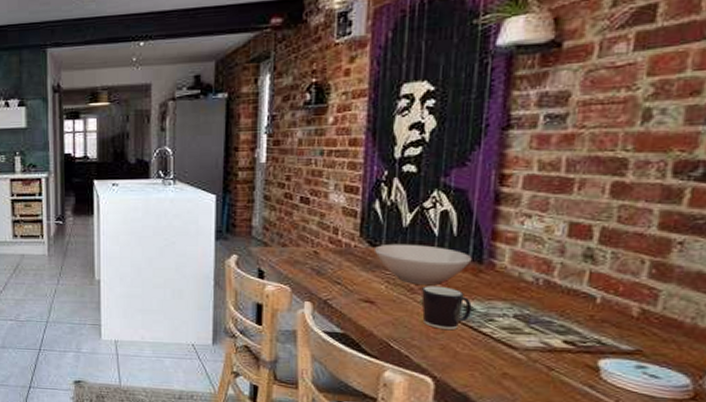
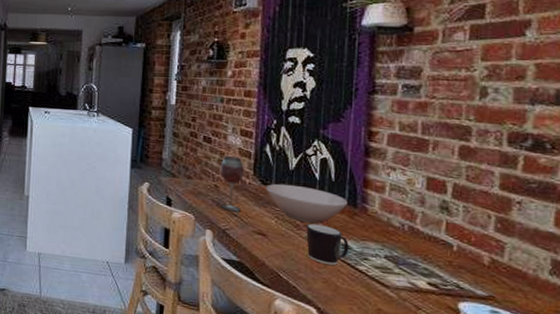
wineglass: none [320,217,349,280] -> present [219,156,244,212]

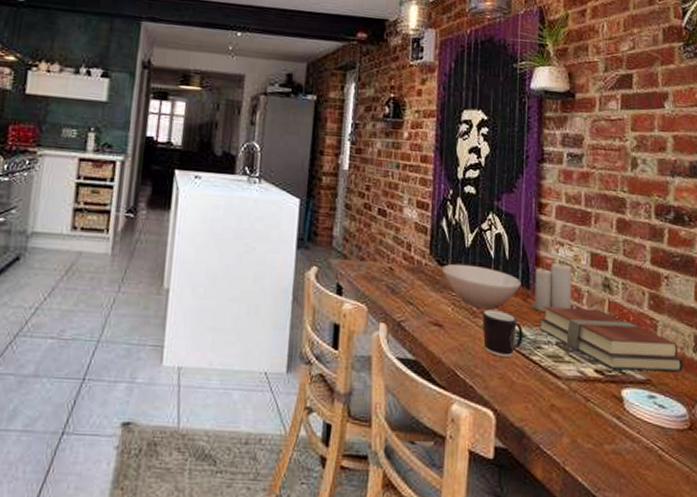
wineglass: present [219,156,244,212] -> none [395,232,420,300]
candle: none [357,184,405,230] -> present [530,261,572,313]
books: none [365,223,536,292] -> present [538,306,684,372]

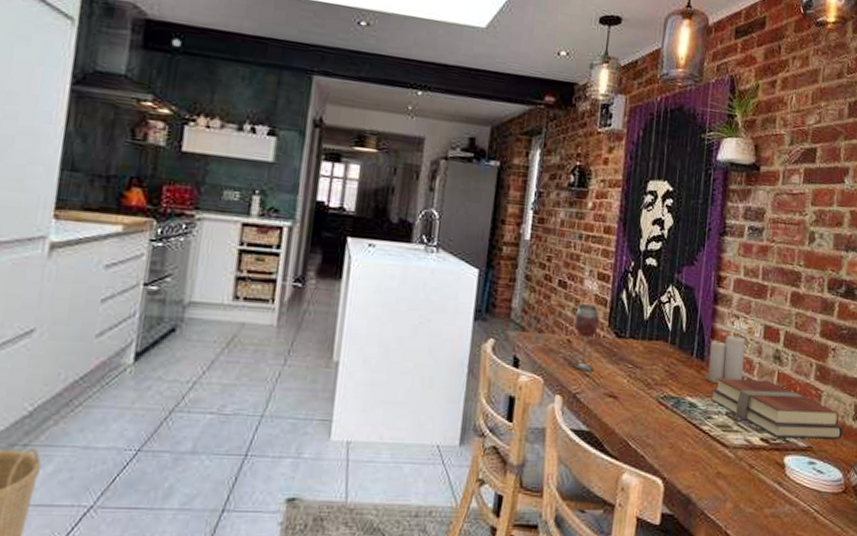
wineglass: none [395,232,420,300] -> present [572,304,599,372]
bowl: present [441,263,521,310] -> none [619,336,696,381]
mug: present [482,309,523,358] -> none [656,381,695,428]

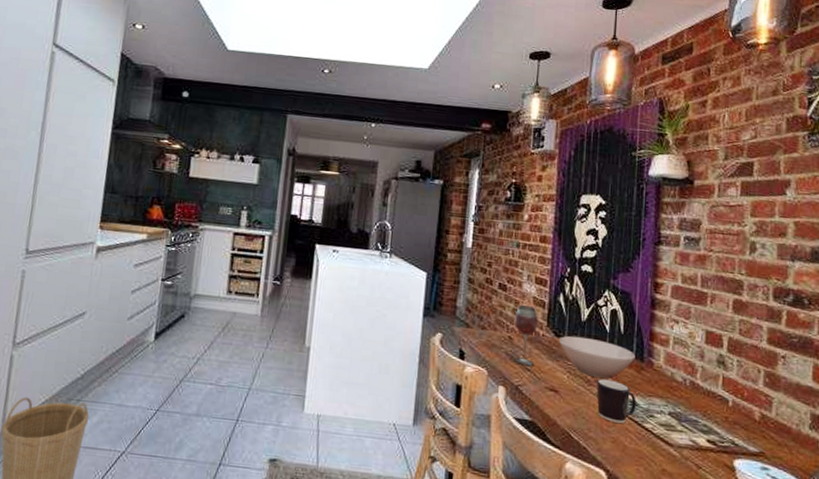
bowl: none [619,336,696,381] -> present [558,335,636,379]
mug: none [656,381,695,428] -> present [596,378,636,424]
candle: present [704,333,746,384] -> none [644,337,686,385]
books: present [710,377,843,439] -> none [651,378,799,447]

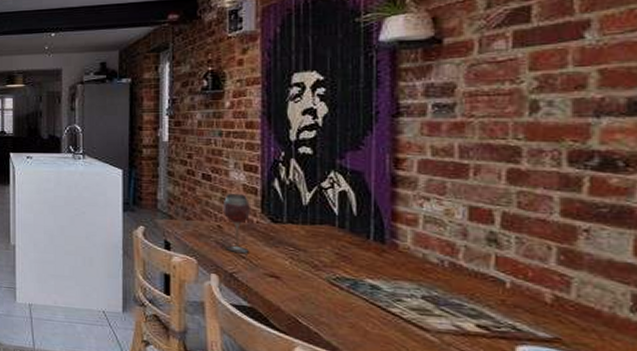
bowl: present [558,335,636,379] -> none [275,221,374,264]
mug: present [596,378,636,424] -> none [327,263,378,309]

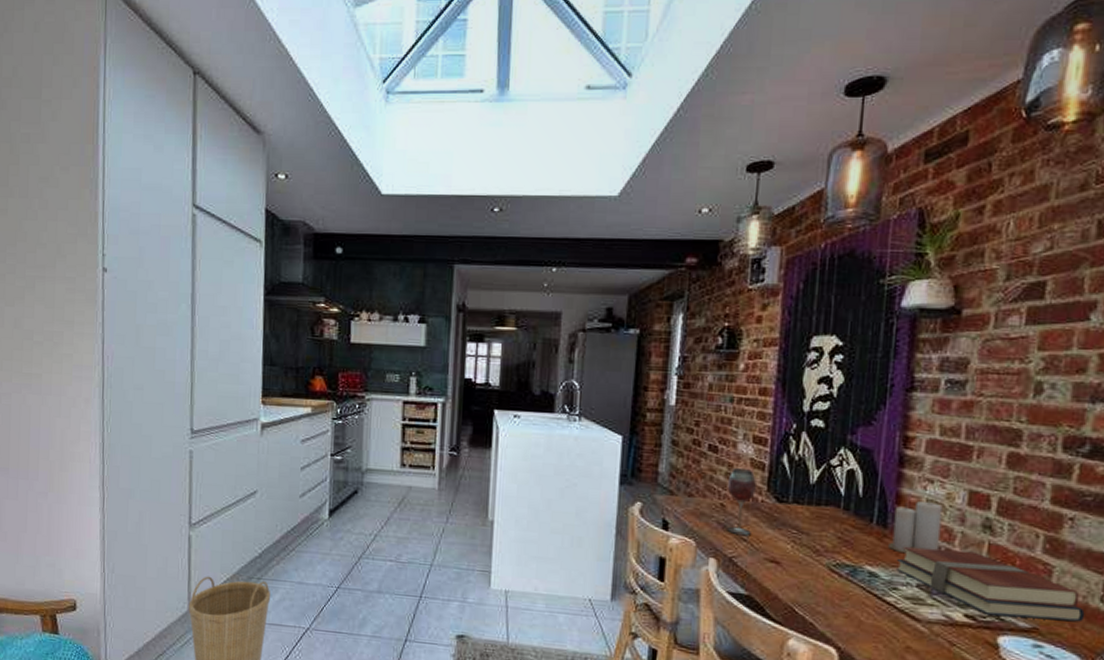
candle: none [387,216,443,267] -> present [887,499,943,554]
books: none [397,260,614,333] -> present [895,546,1085,623]

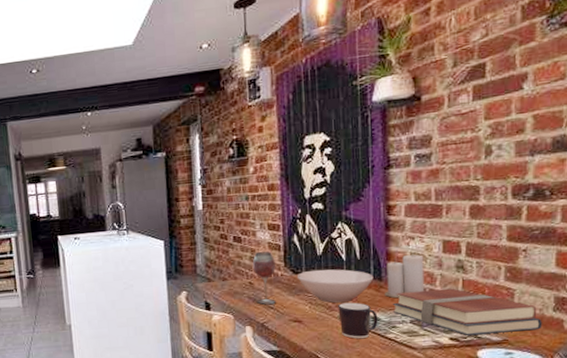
bowl: none [780,501,877,549] -> present [296,269,374,303]
mug: none [827,548,876,598] -> present [338,302,378,339]

